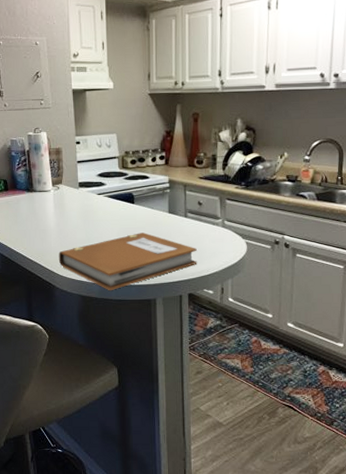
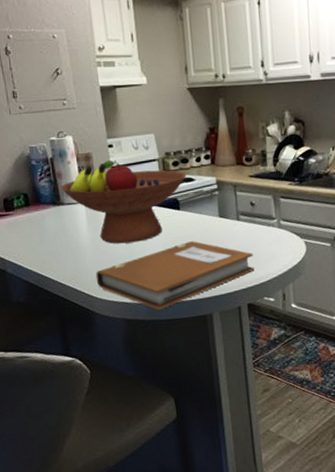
fruit bowl: none [33,156,142,230] -> present [60,160,186,244]

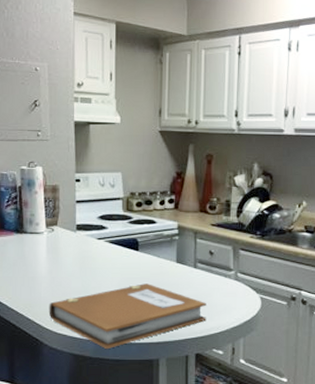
fruit bowl: present [60,160,186,244] -> none [24,195,149,278]

